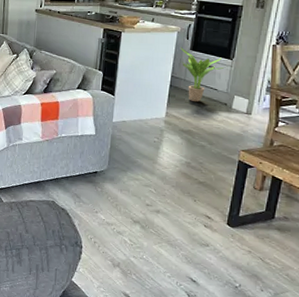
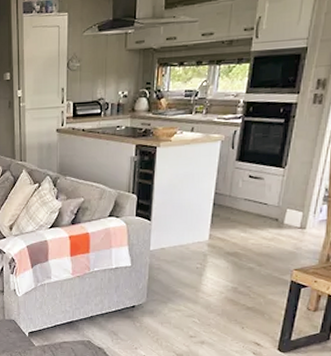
potted plant: present [180,47,225,102] -> none [225,159,276,219]

